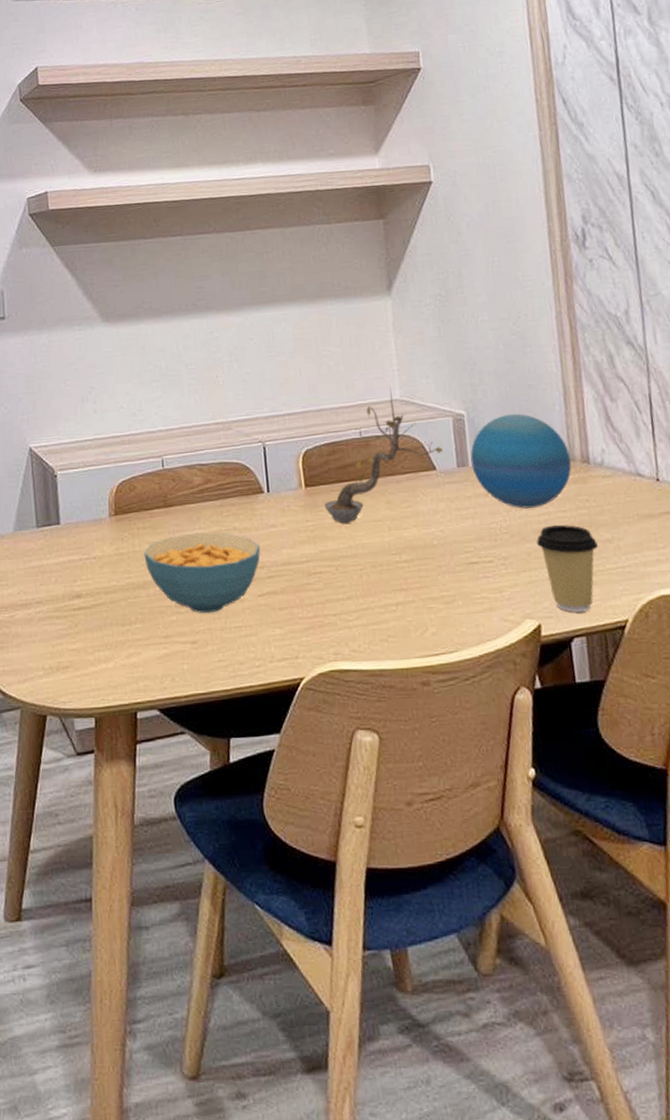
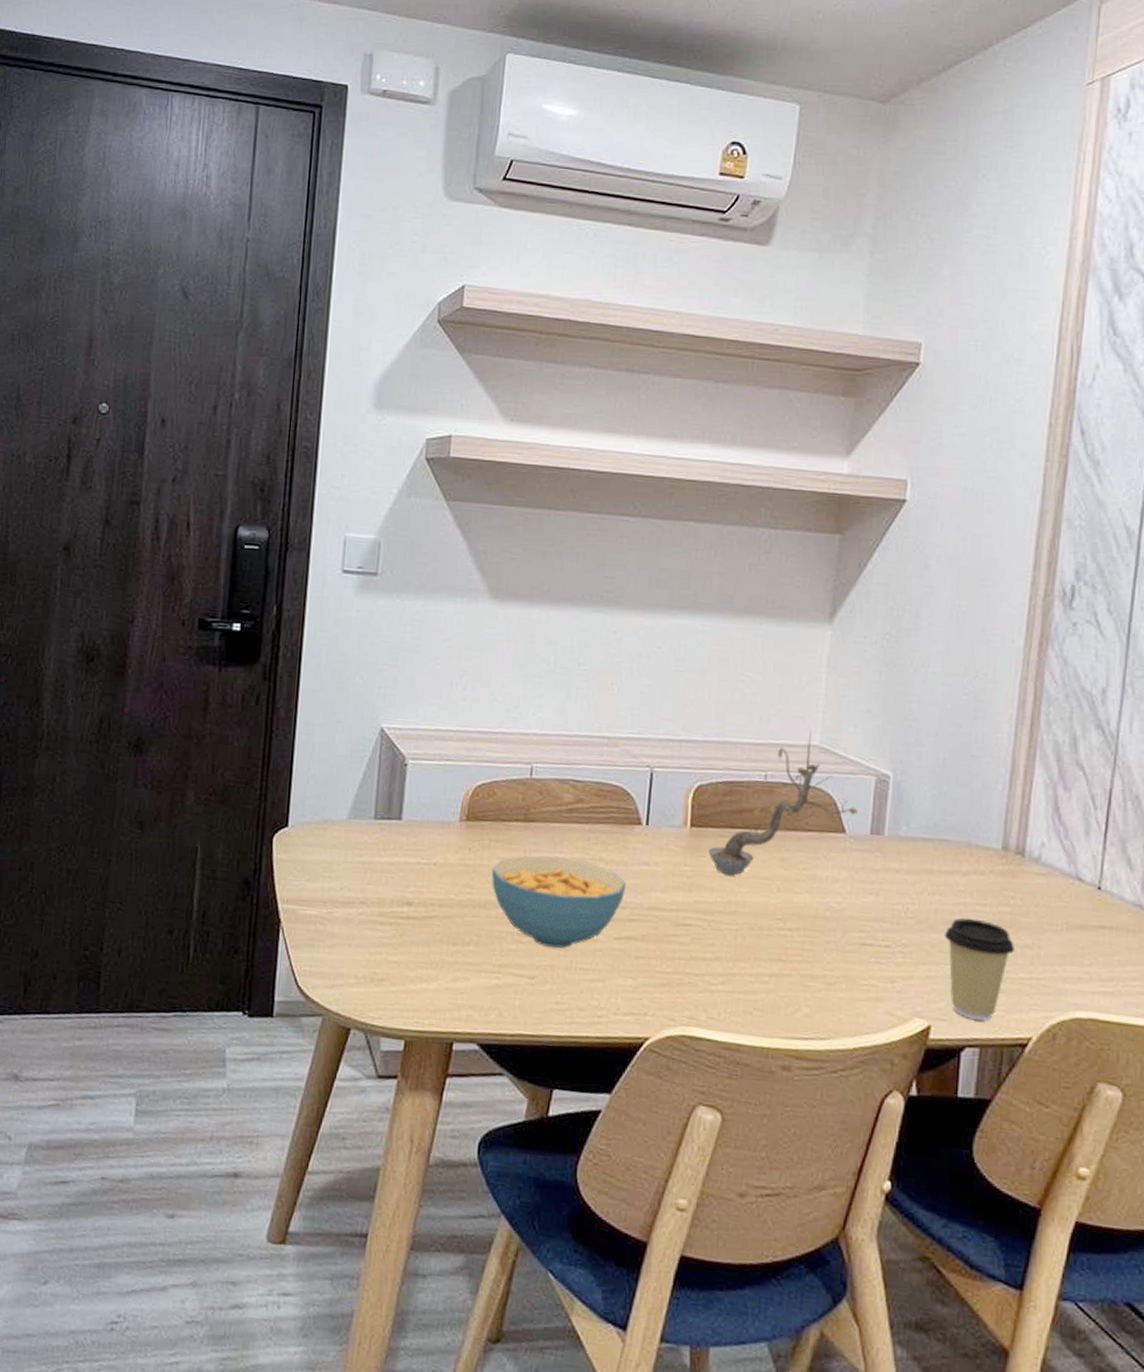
decorative orb: present [470,413,572,509] -> none [887,784,1004,896]

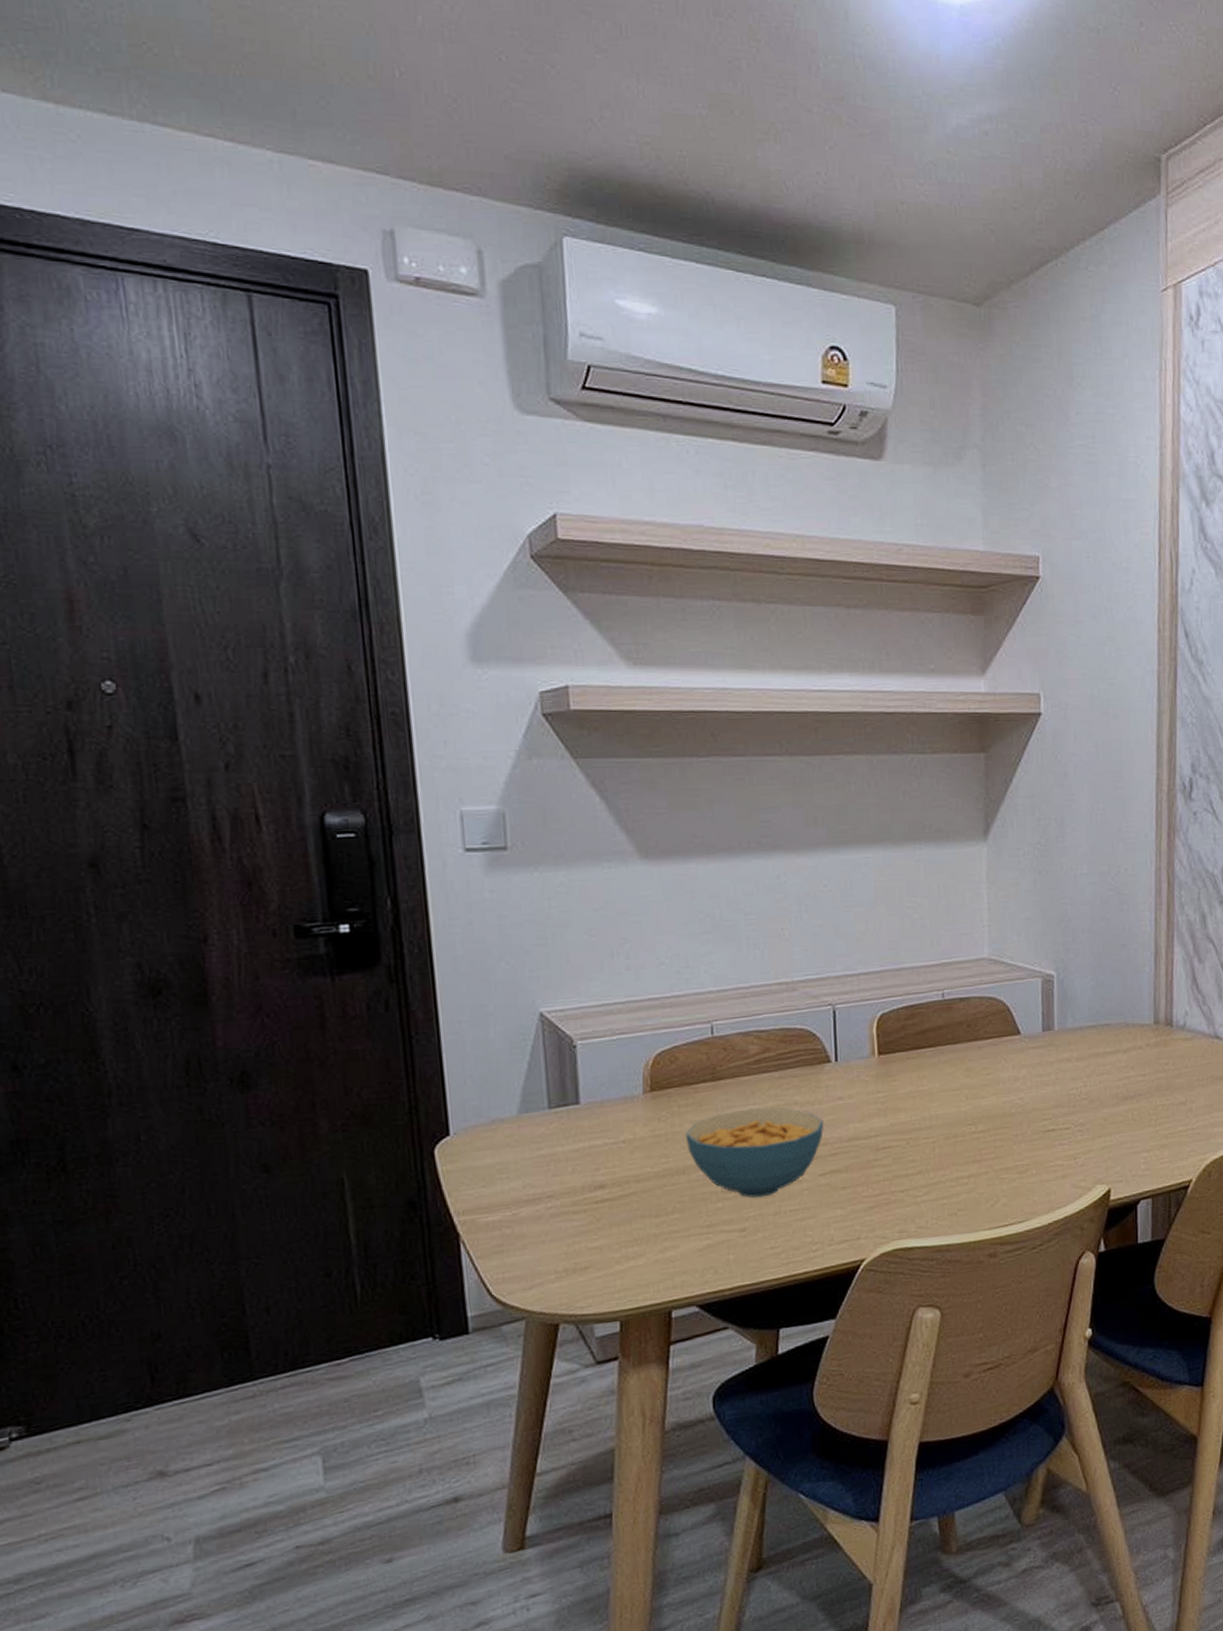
plant: present [708,730,857,876] -> none [898,944,1029,1094]
coffee cup: present [944,918,1016,1021] -> none [1113,1088,1173,1175]

